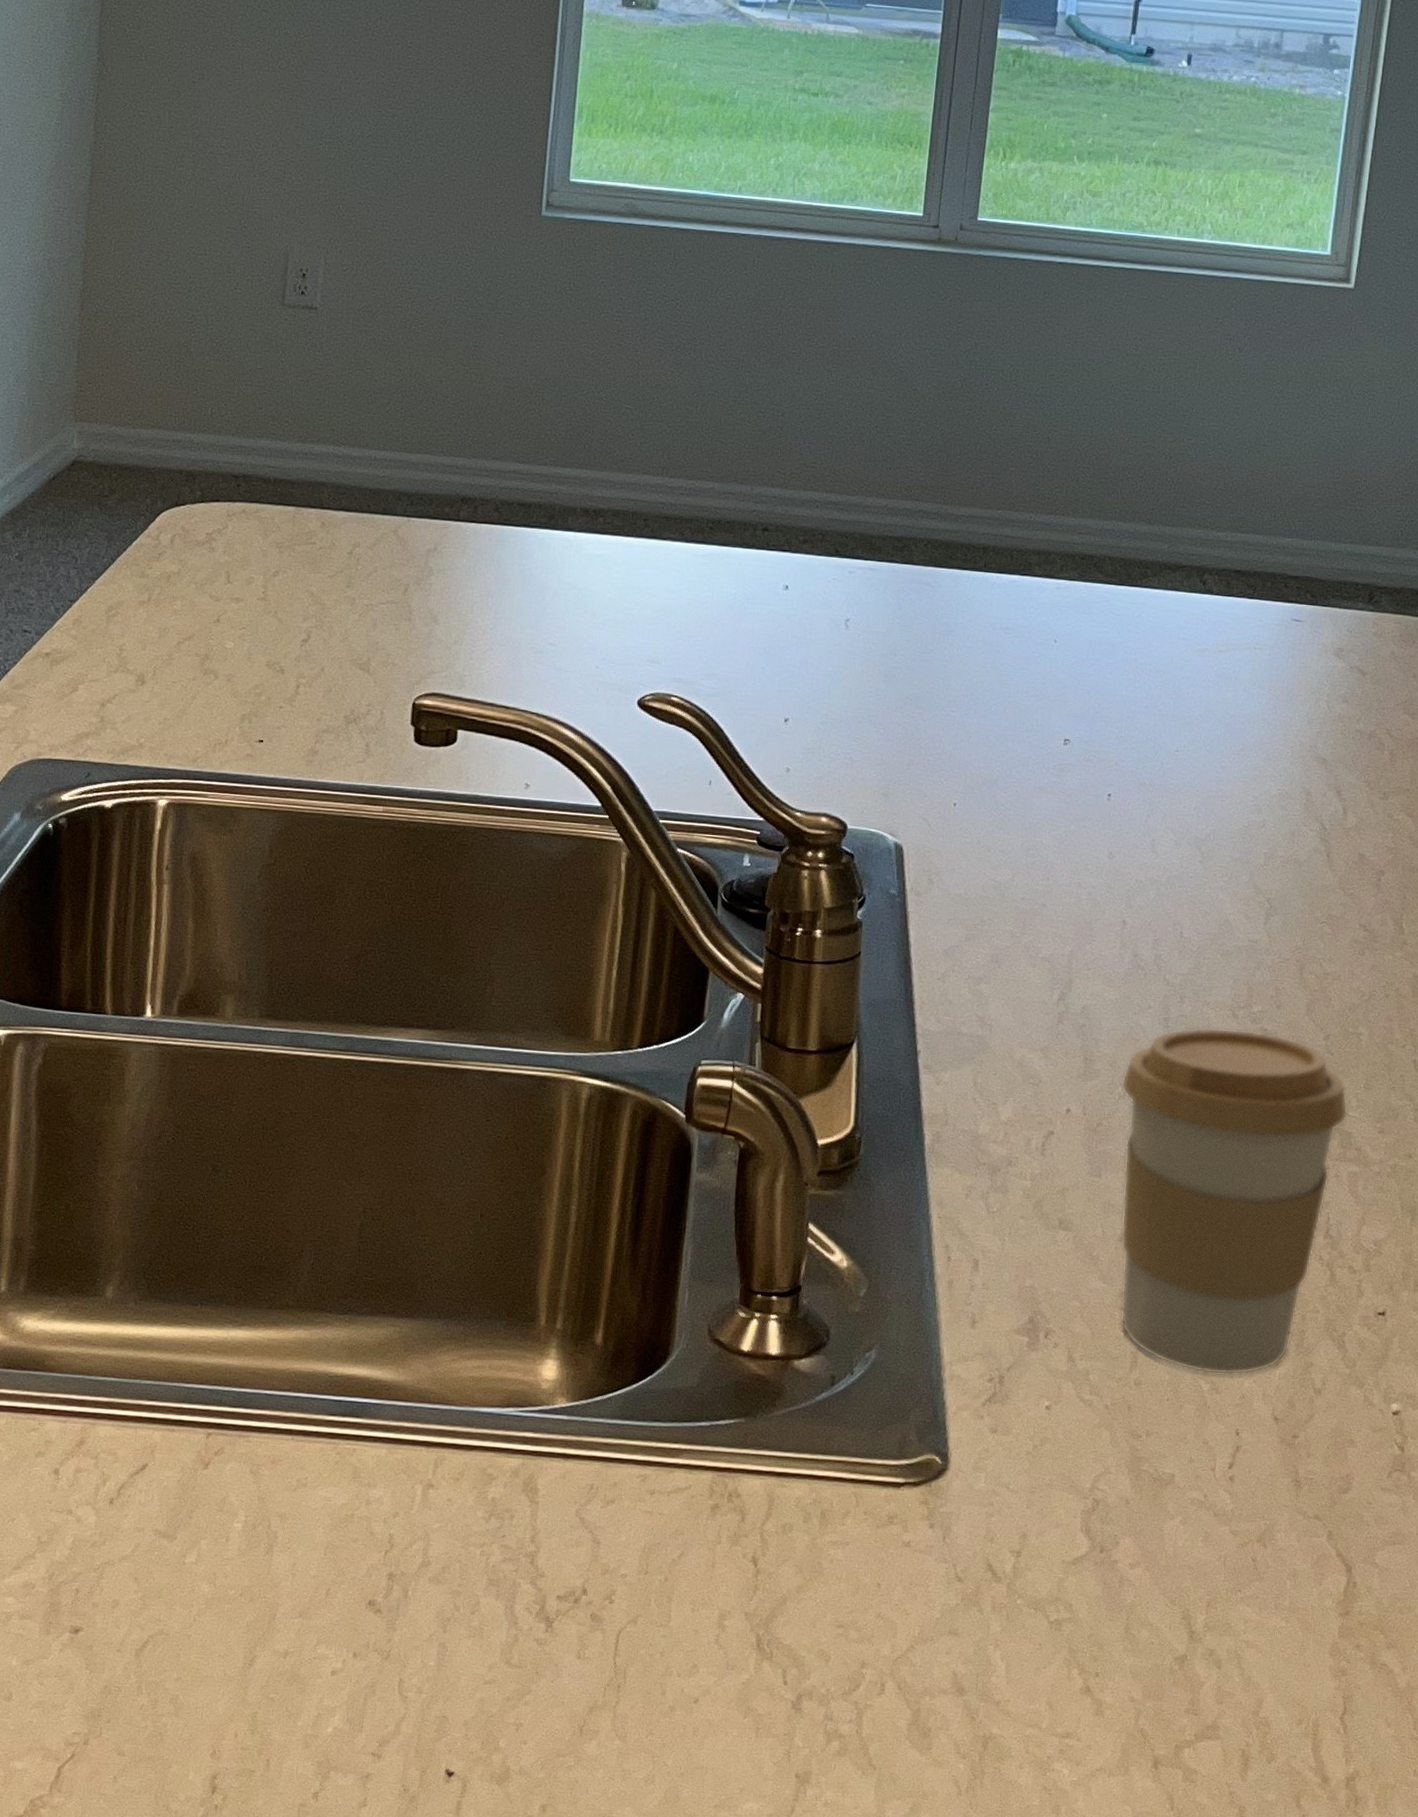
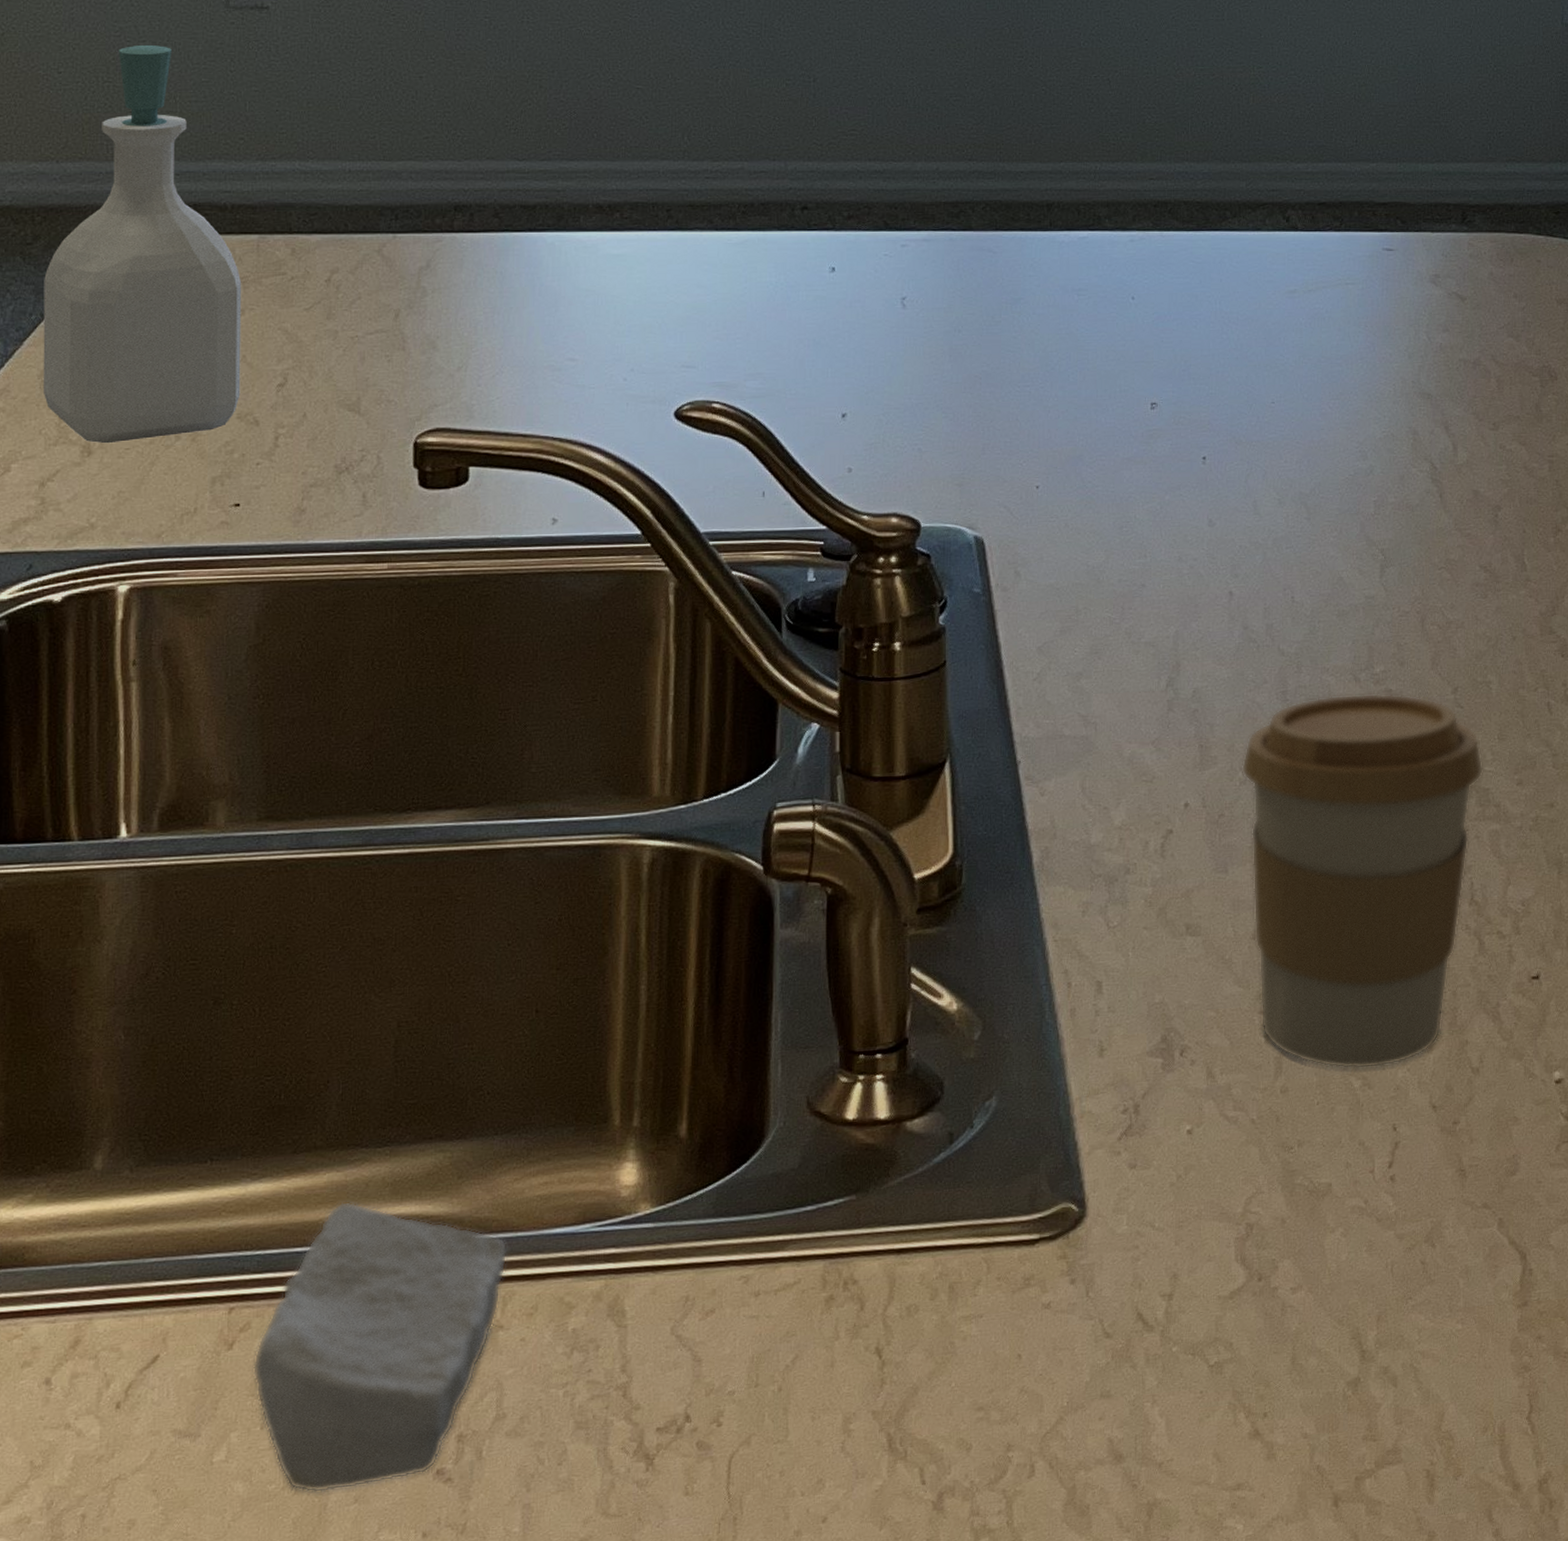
soap bottle: none [108,331,278,676] -> present [42,44,242,444]
soap bar: none [222,1356,442,1605] -> present [252,1201,508,1493]

